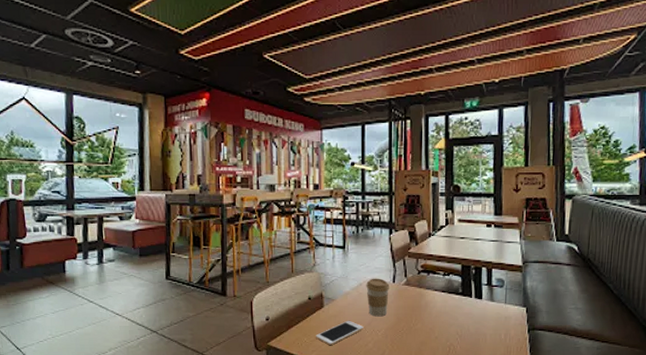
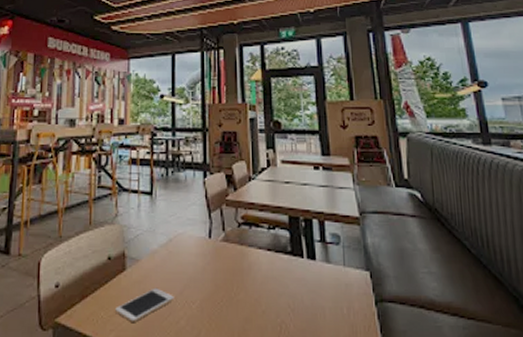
coffee cup: present [366,278,390,317] -> none [177,232,206,283]

